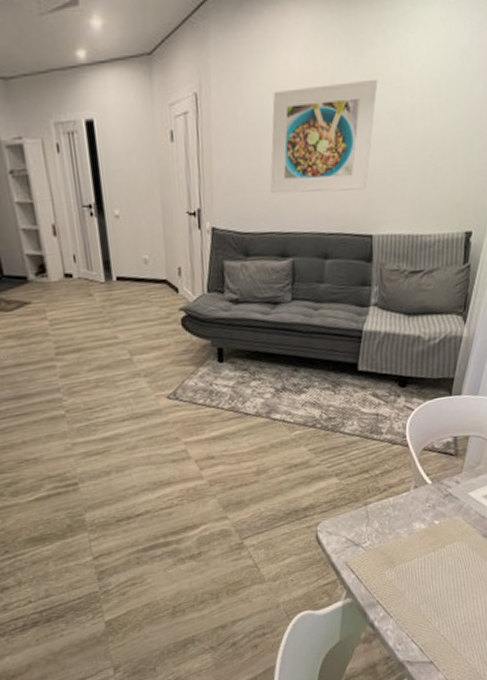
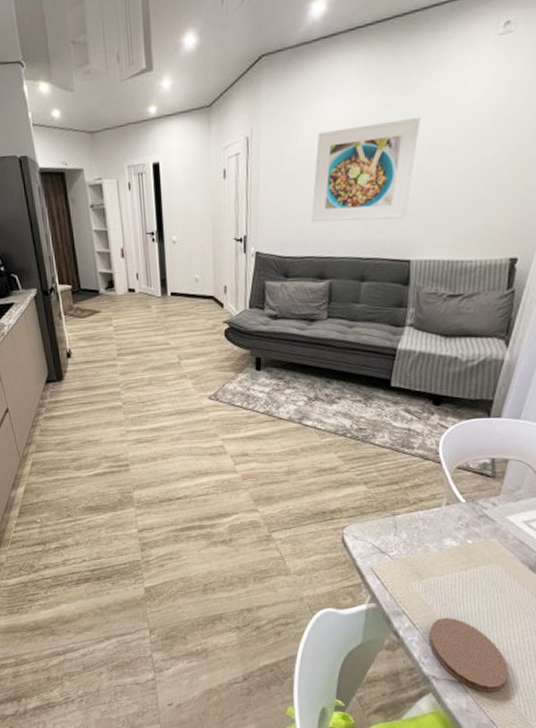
coaster: none [402,600,475,668] -> present [428,617,510,693]

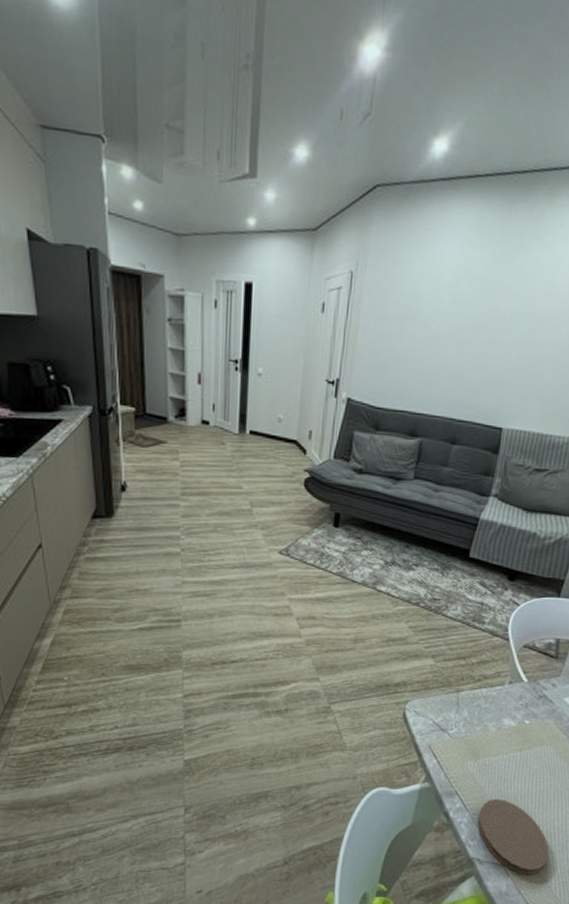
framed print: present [311,116,421,223] -> none [409,279,529,385]

